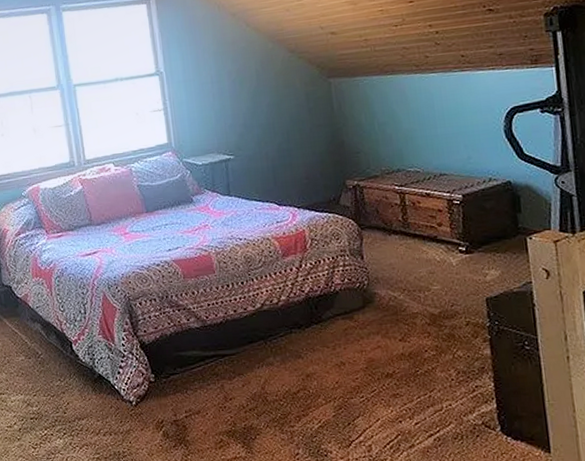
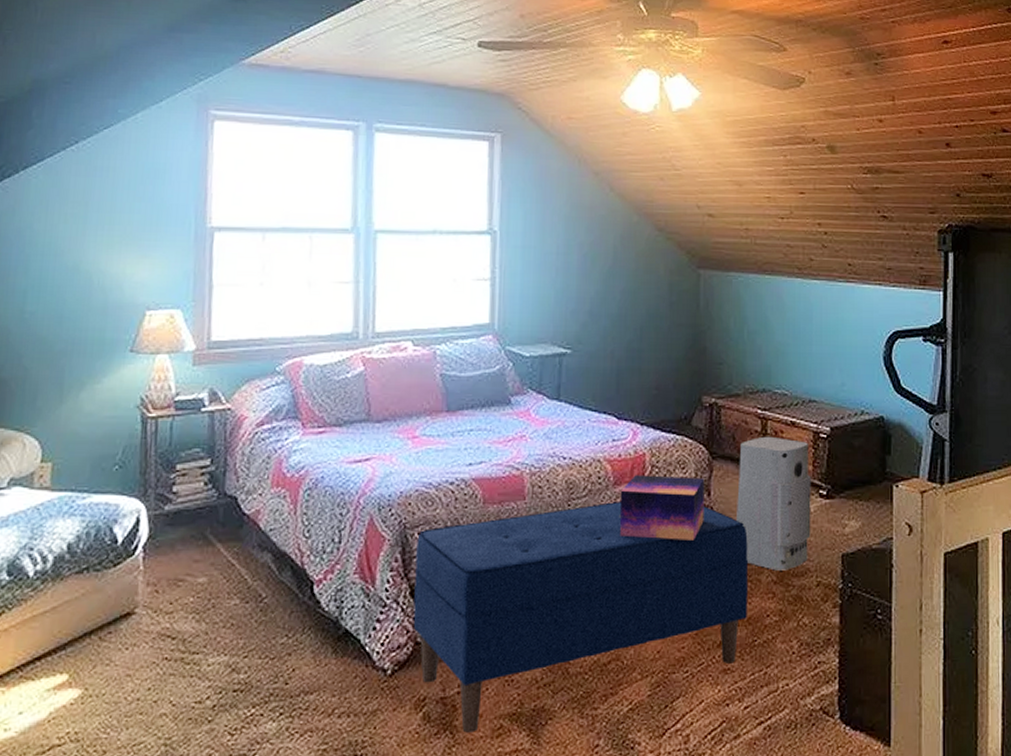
bench: none [139,267,408,445] -> present [413,500,749,733]
decorative box: none [288,245,361,296] -> present [619,475,705,540]
air purifier: none [384,207,456,315] -> present [737,436,811,571]

